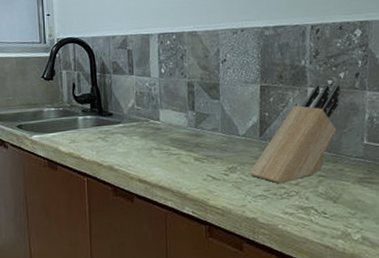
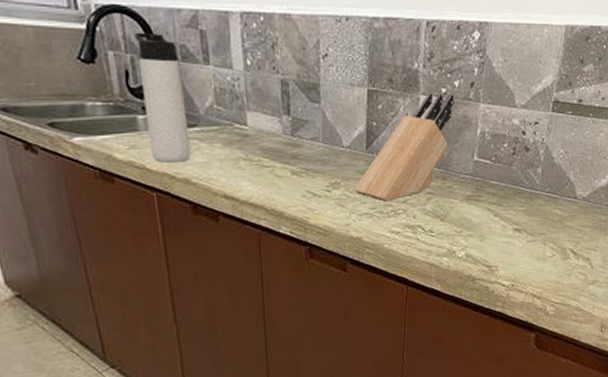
thermos bottle: none [81,55,115,153] -> present [134,32,192,163]

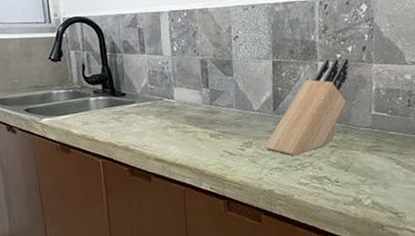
thermos bottle: present [134,32,192,163] -> none [90,34,130,134]

